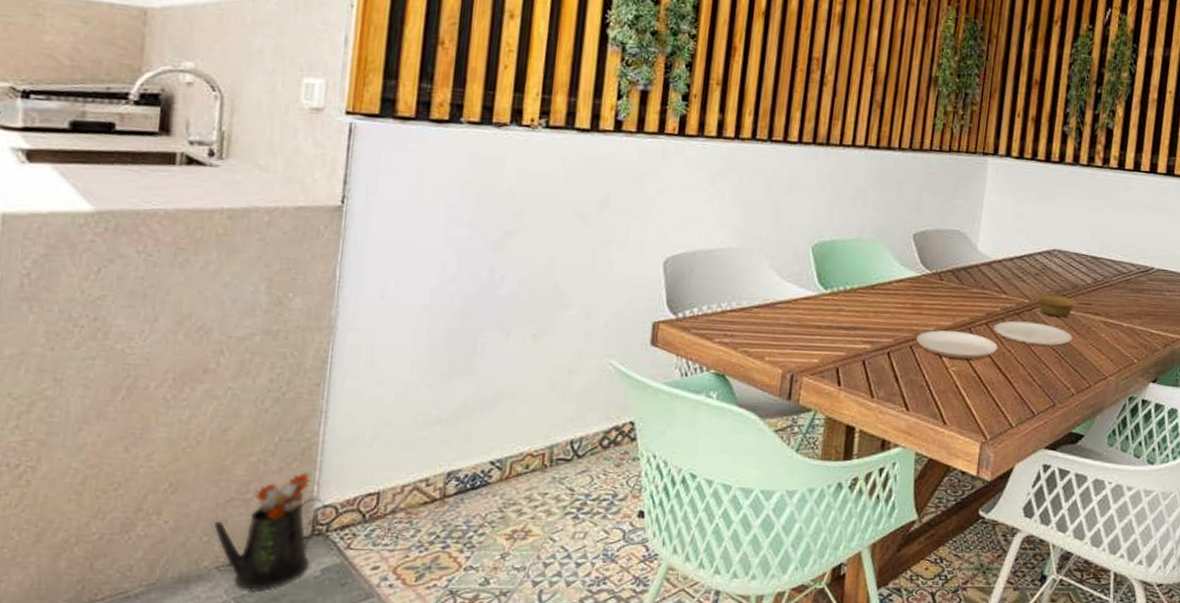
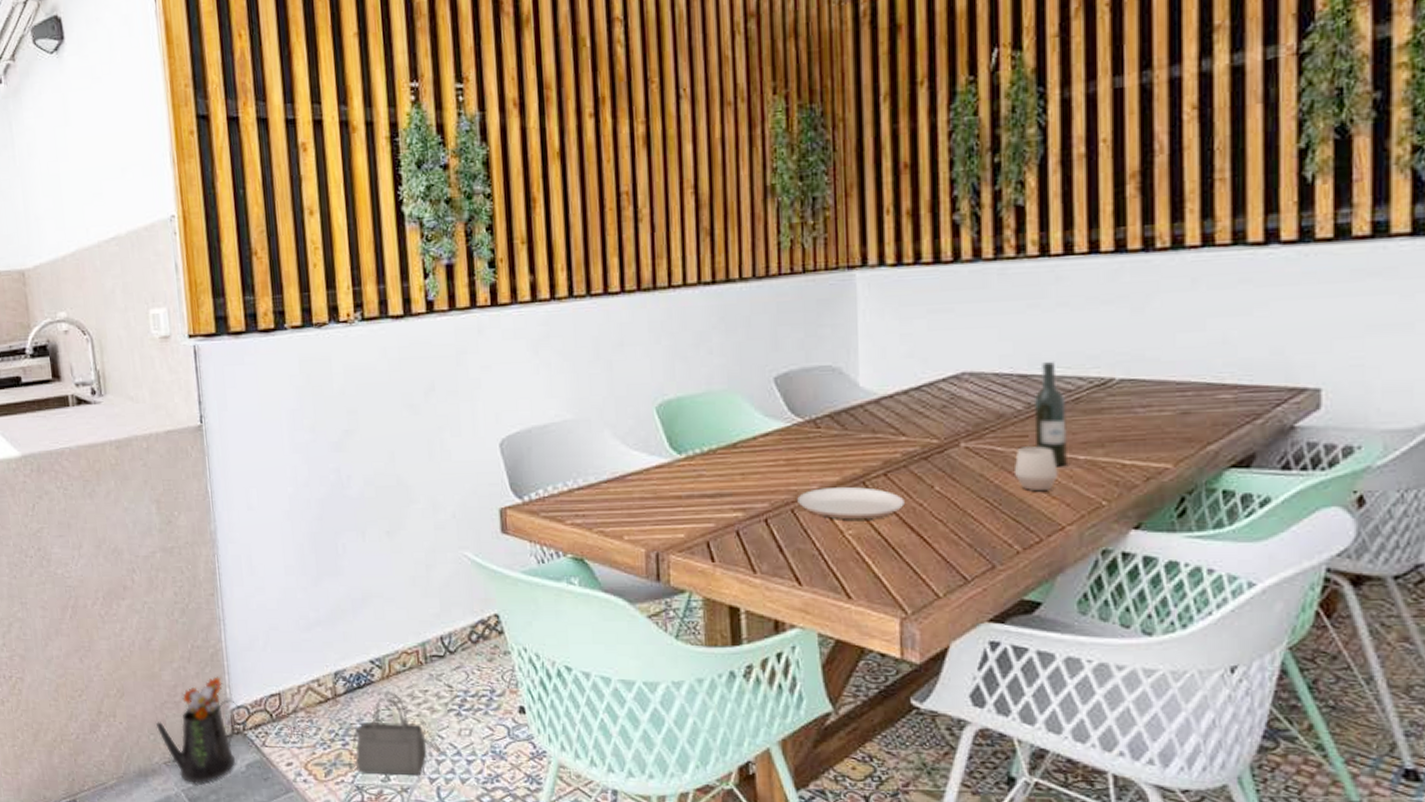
handbag: none [445,494,552,578] -> present [348,692,442,775]
plate: present [993,321,1073,346] -> none [895,466,1006,494]
bowl: present [1033,294,1079,317] -> none [944,430,1009,456]
cup: none [1078,312,1109,349] -> present [1013,446,1058,492]
wine bottle: none [1096,249,1121,331] -> present [1033,362,1069,467]

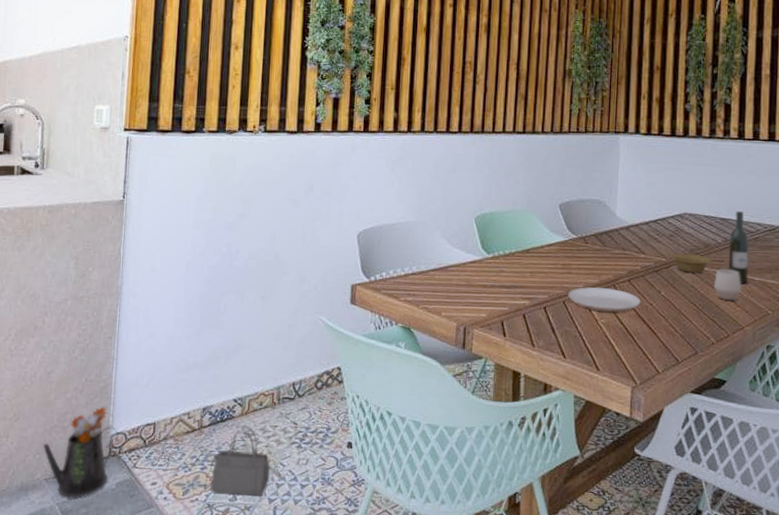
bowl: none [944,430,1009,456] -> present [670,253,712,273]

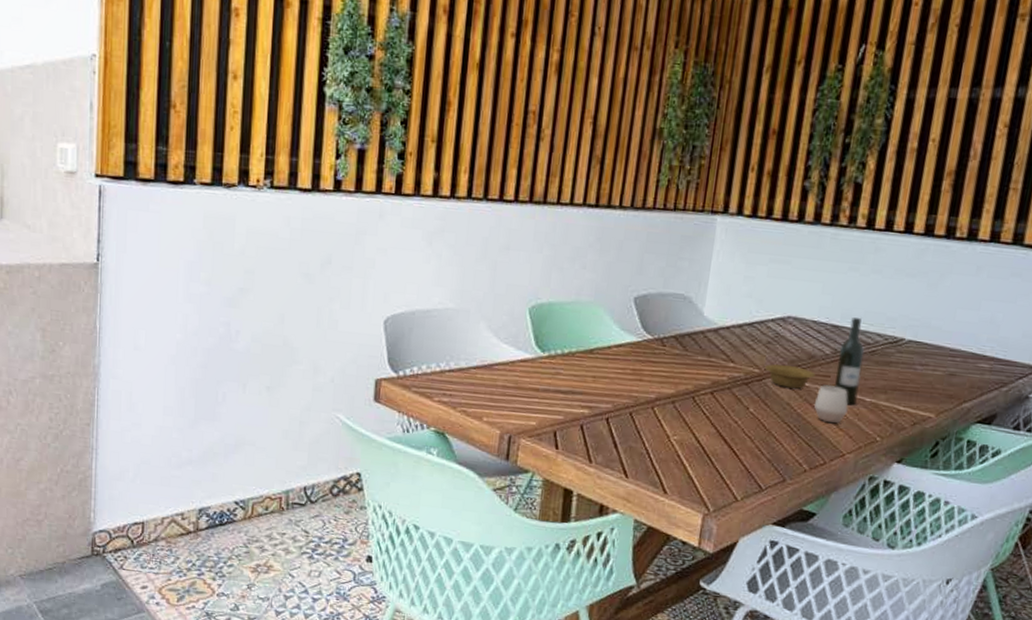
watering can: present [44,406,119,498] -> none [16,500,102,597]
handbag: present [204,426,282,496] -> none [201,531,291,608]
plate: present [568,287,641,313] -> none [636,397,724,429]

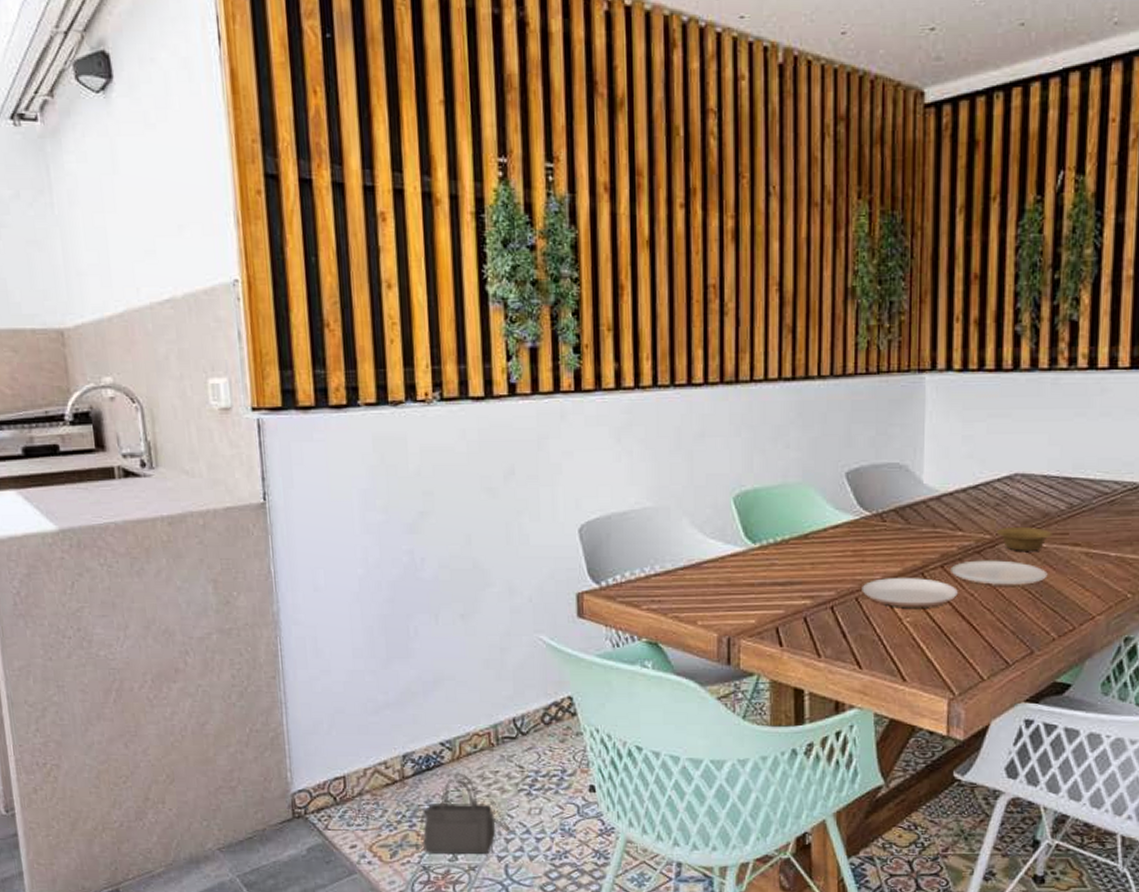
handbag: none [201,531,291,608] -> present [415,773,511,854]
plate: none [636,397,724,429] -> present [862,578,958,608]
plate: none [719,391,807,419] -> present [951,560,1048,585]
cup: present [813,385,848,424] -> none [1054,543,1092,585]
wine bottle: present [834,317,865,405] -> none [1074,467,1103,563]

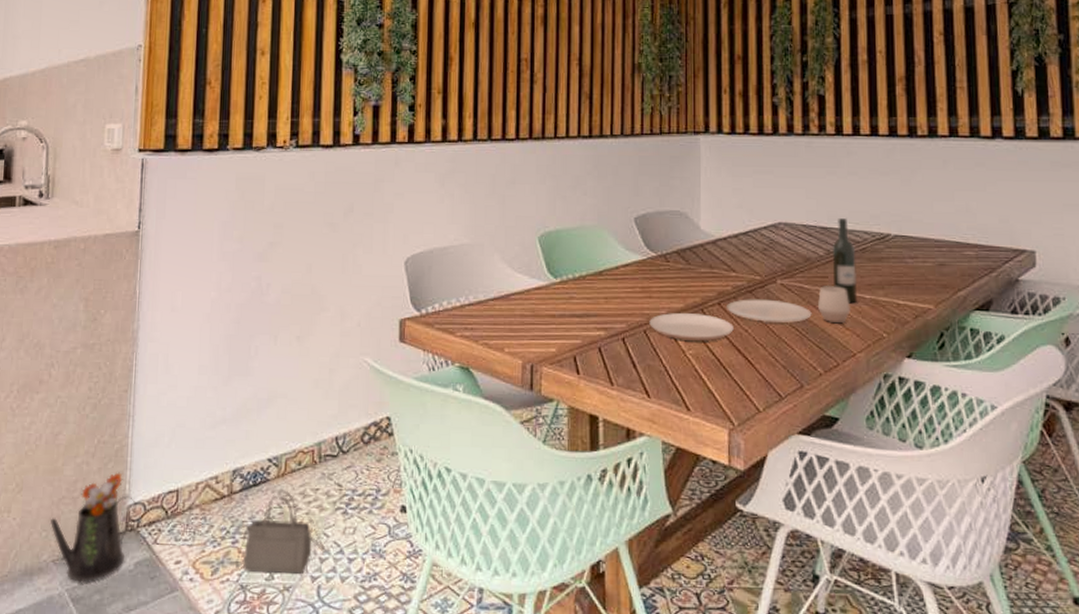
watering can: none [210,760,302,869] -> present [51,472,137,583]
bowl: present [996,527,1052,551] -> none [765,270,814,292]
cup: none [1054,543,1092,585] -> present [817,286,851,324]
wine bottle: none [1074,467,1103,563] -> present [832,218,858,304]

